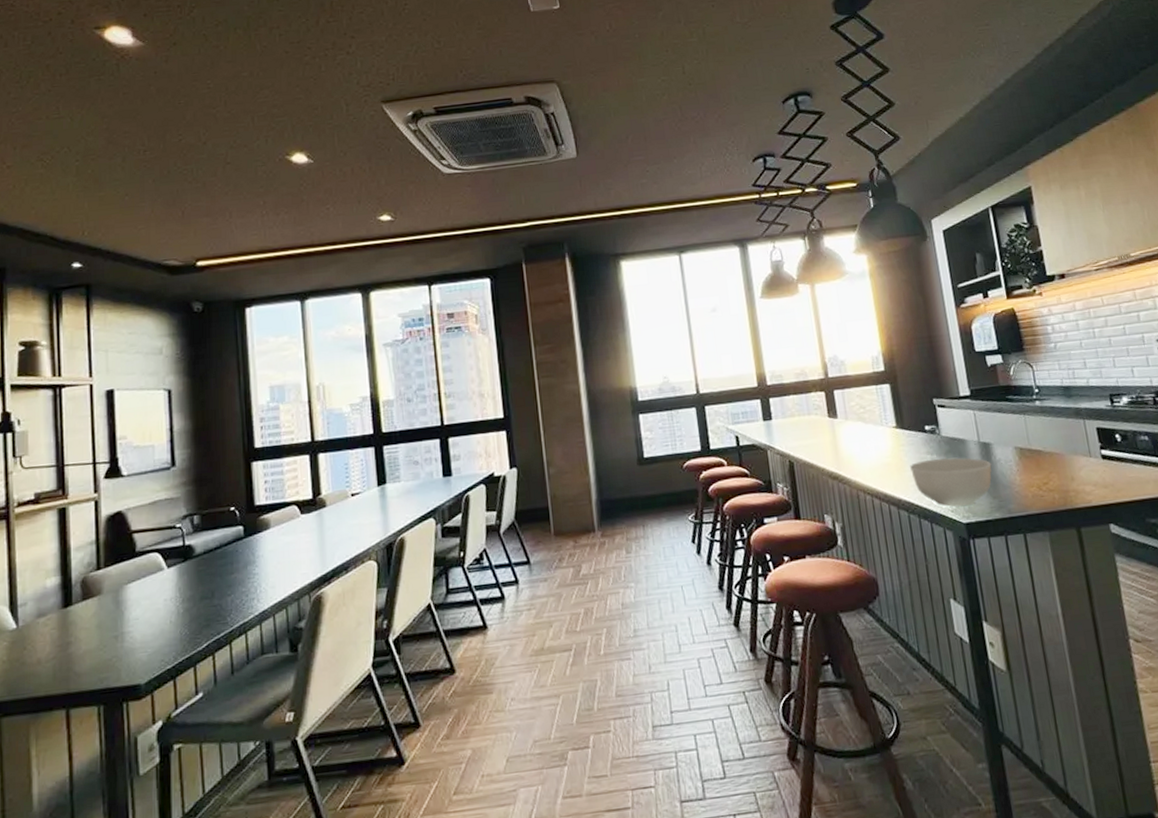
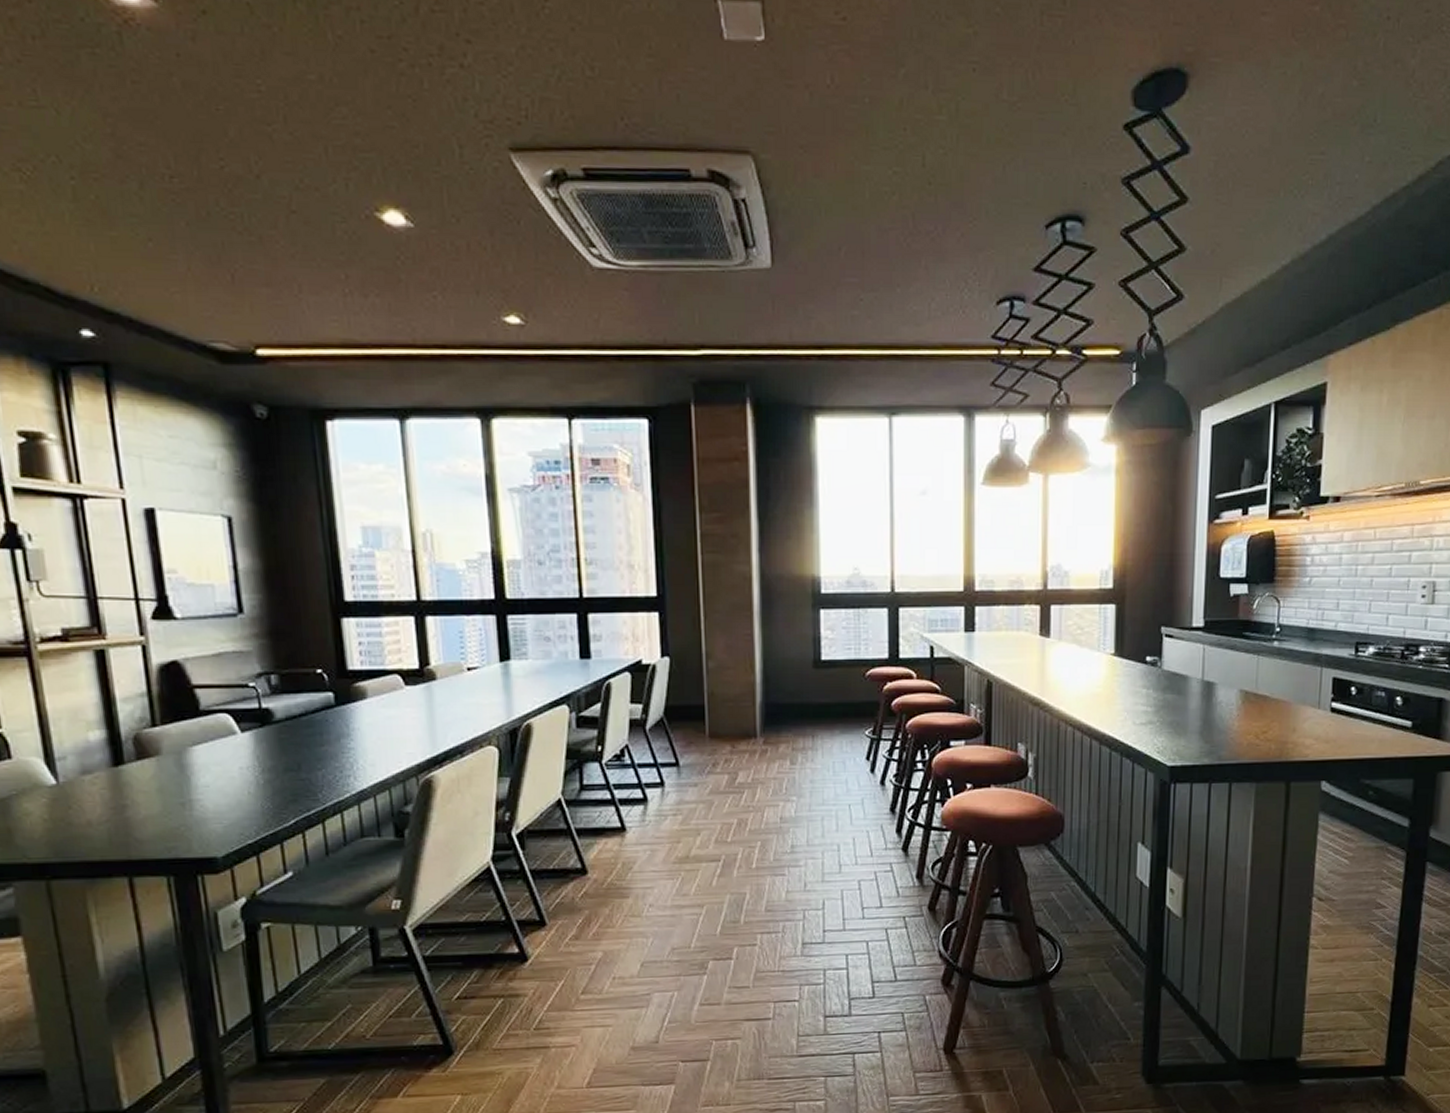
bowl: present [910,457,992,508] -> none [1121,695,1211,749]

